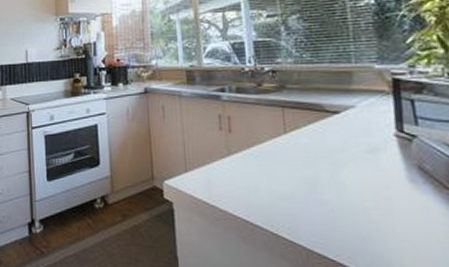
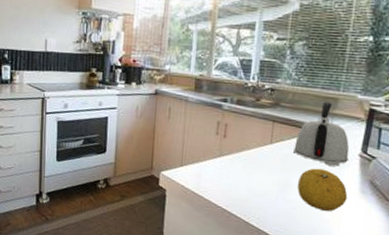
kettle: none [313,77,383,152] -> present [293,102,350,166]
fruit: none [327,157,395,210] -> present [297,168,348,211]

